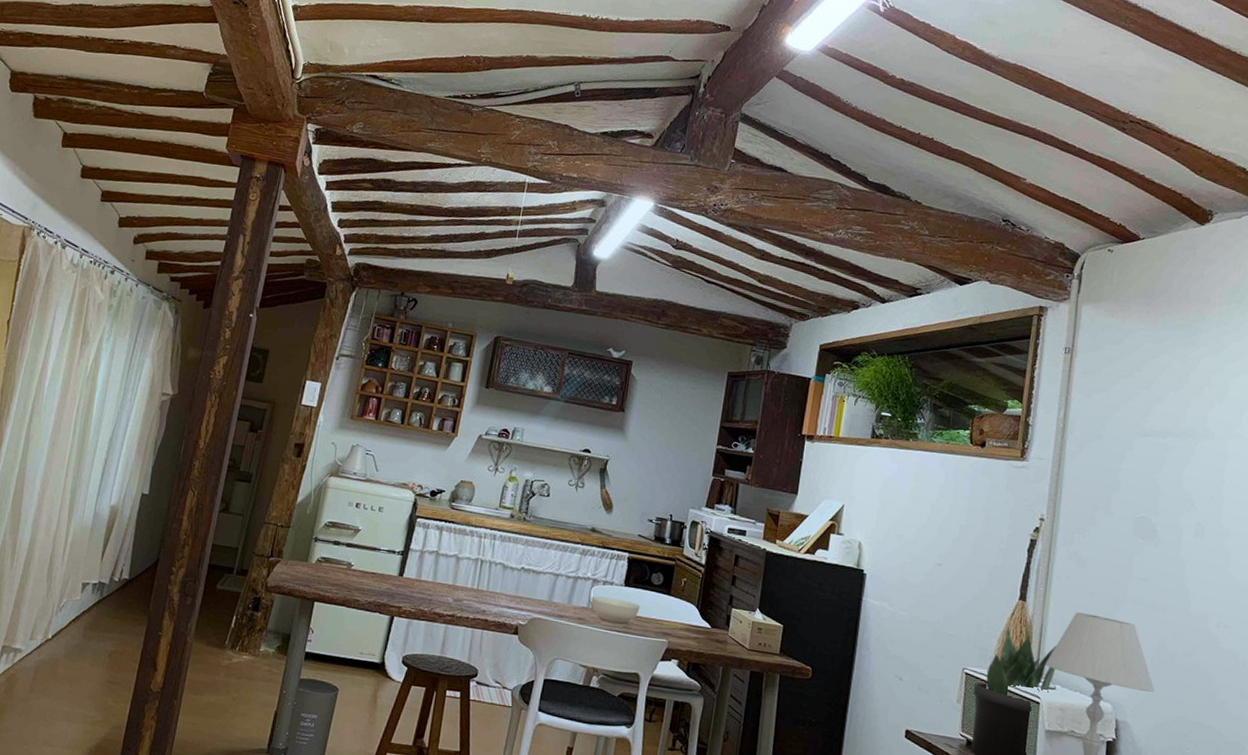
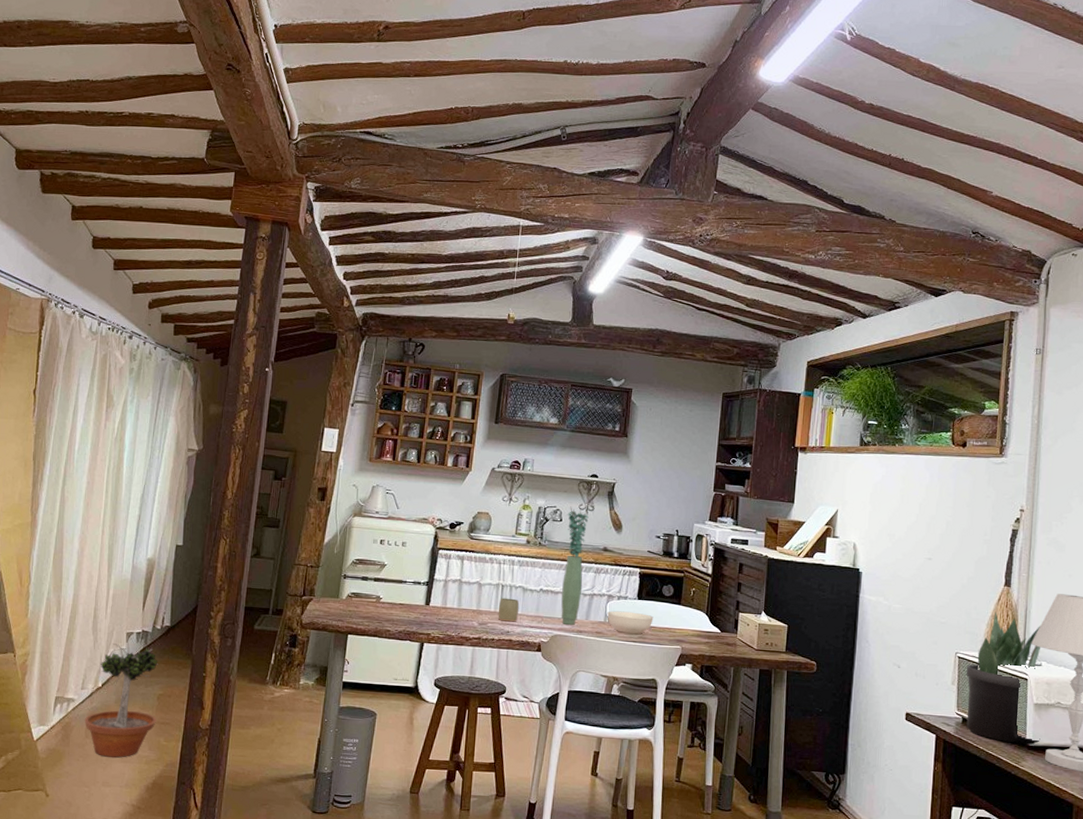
potted tree: none [30,586,114,716] -> present [84,636,159,758]
mug: none [474,574,498,601] -> present [498,598,520,622]
vase: none [541,481,578,610] -> present [561,506,589,626]

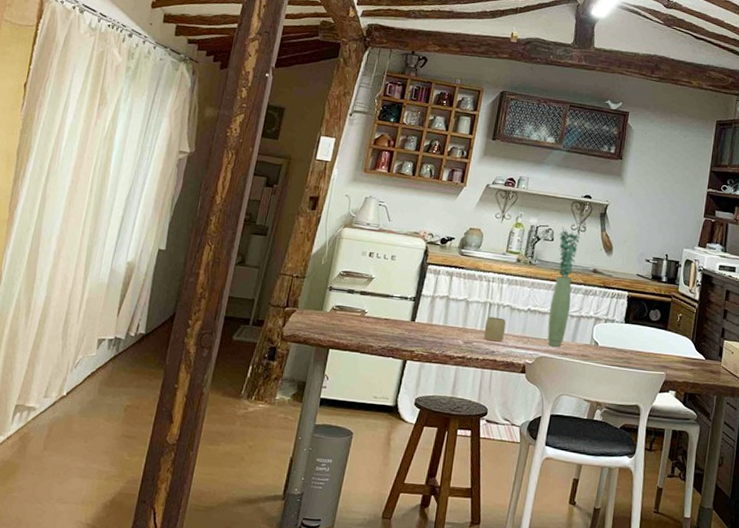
potted tree: present [84,636,159,758] -> none [44,343,130,472]
bowl: present [607,610,654,635] -> none [593,333,640,359]

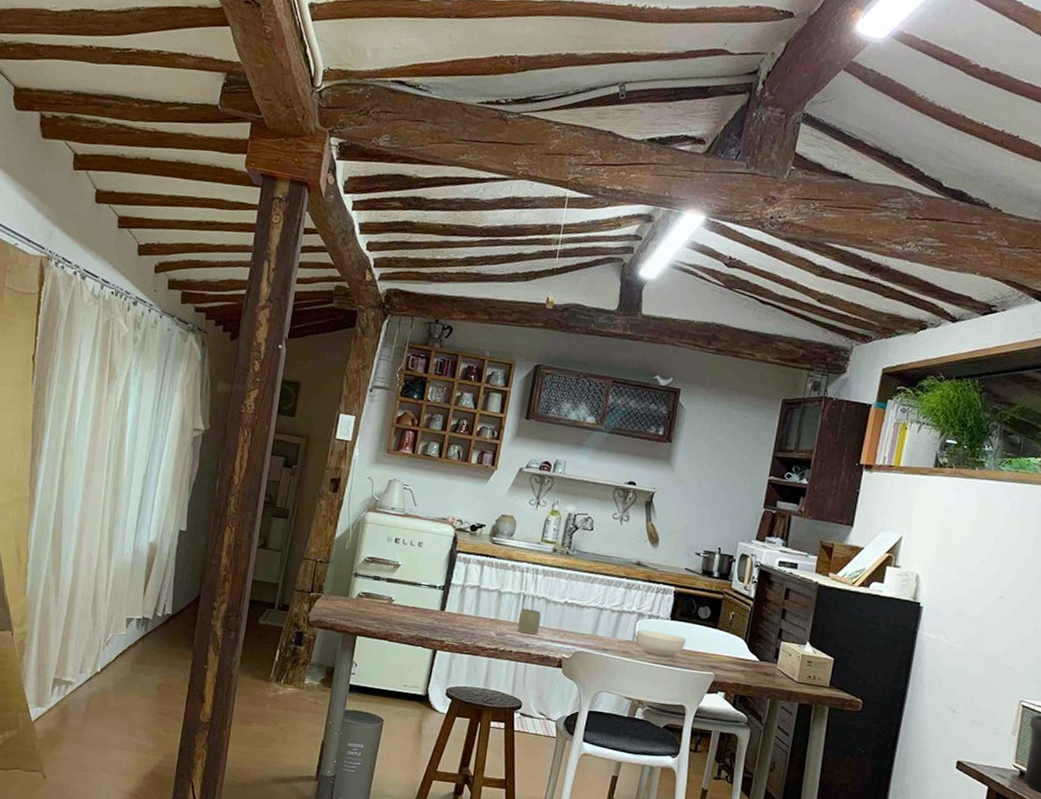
vase: present [547,226,580,348] -> none [585,515,623,643]
bowl: none [593,333,640,359] -> present [636,630,687,658]

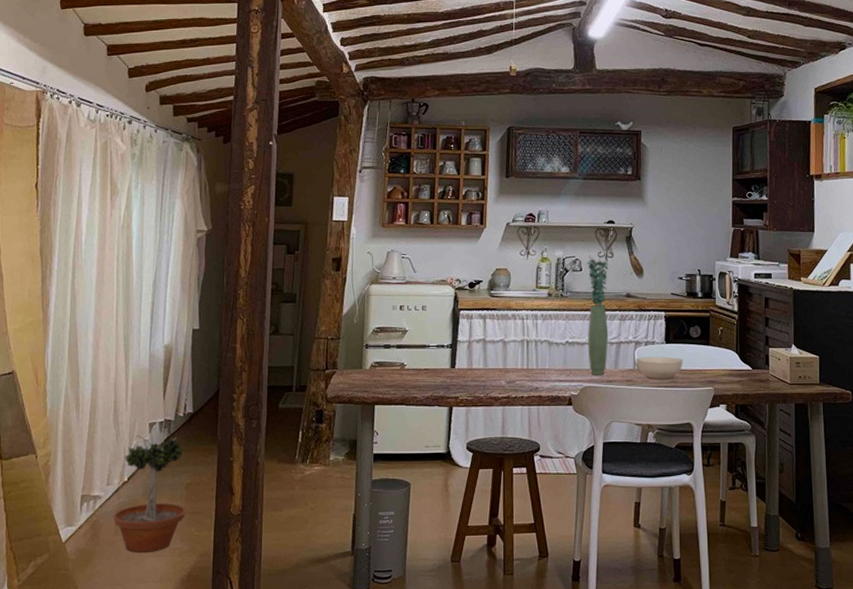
potted tree: none [82,622,160,745] -> present [112,427,186,552]
mug: present [517,608,542,635] -> none [525,353,547,378]
vase: none [585,515,623,643] -> present [587,255,609,376]

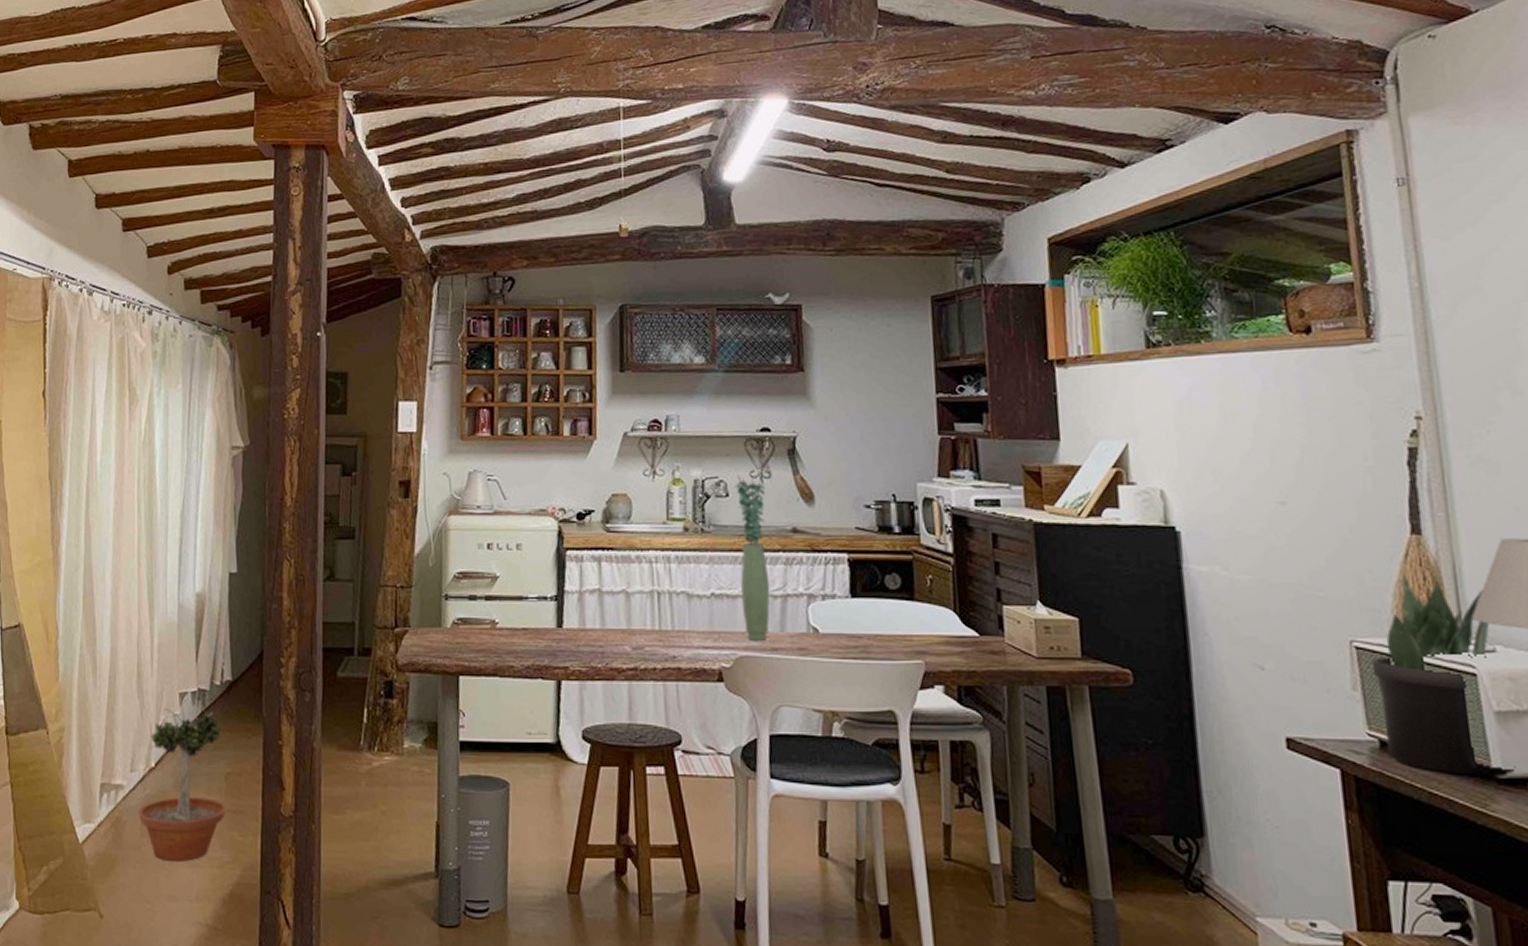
bowl: present [636,356,683,380] -> none [810,616,878,648]

